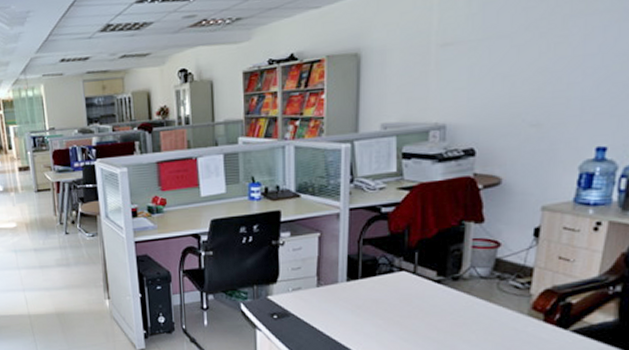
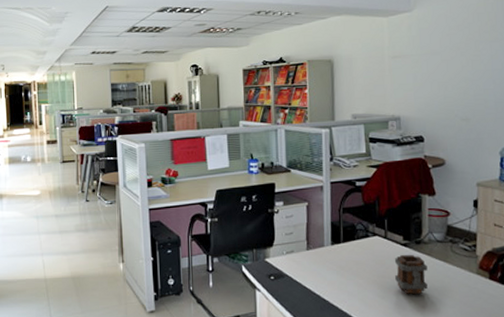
mug: none [423,292,465,338] -> present [394,254,428,295]

